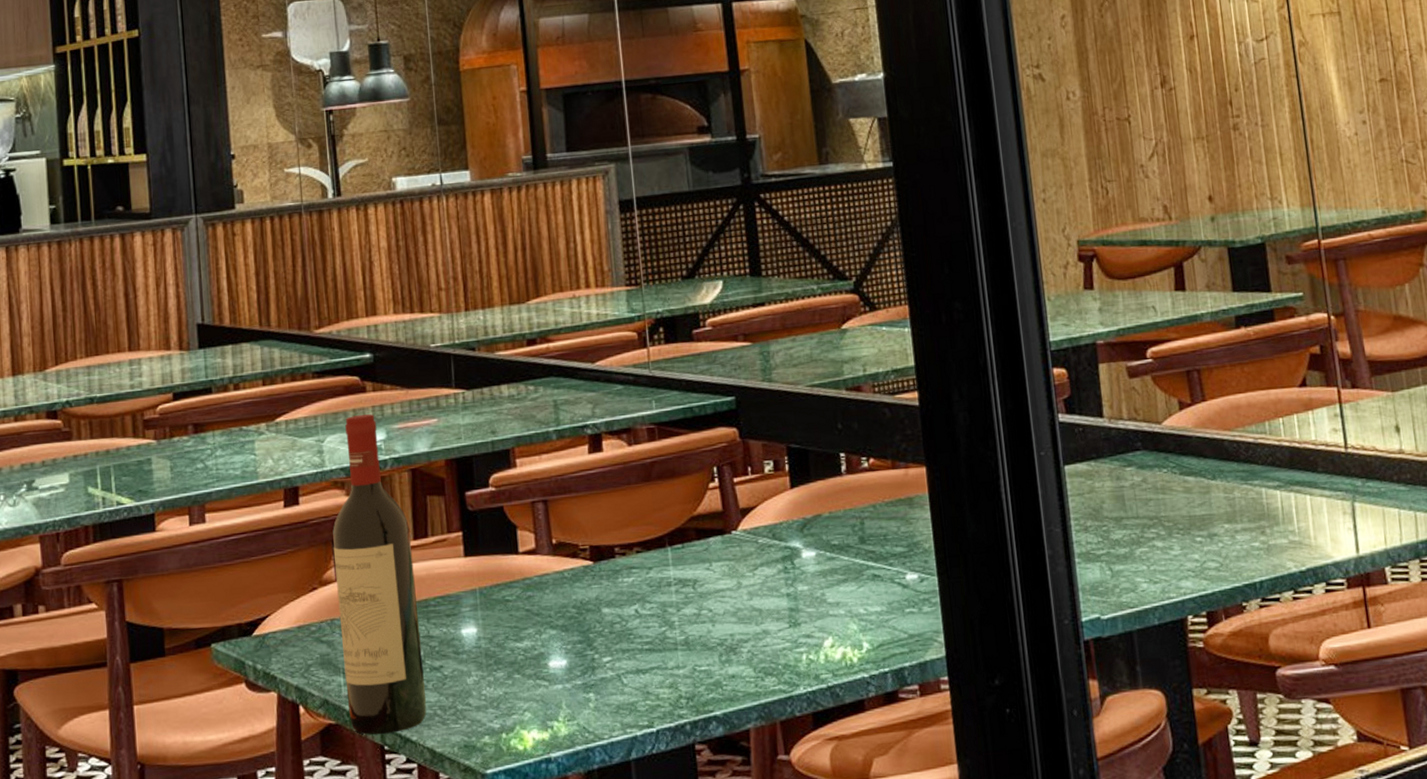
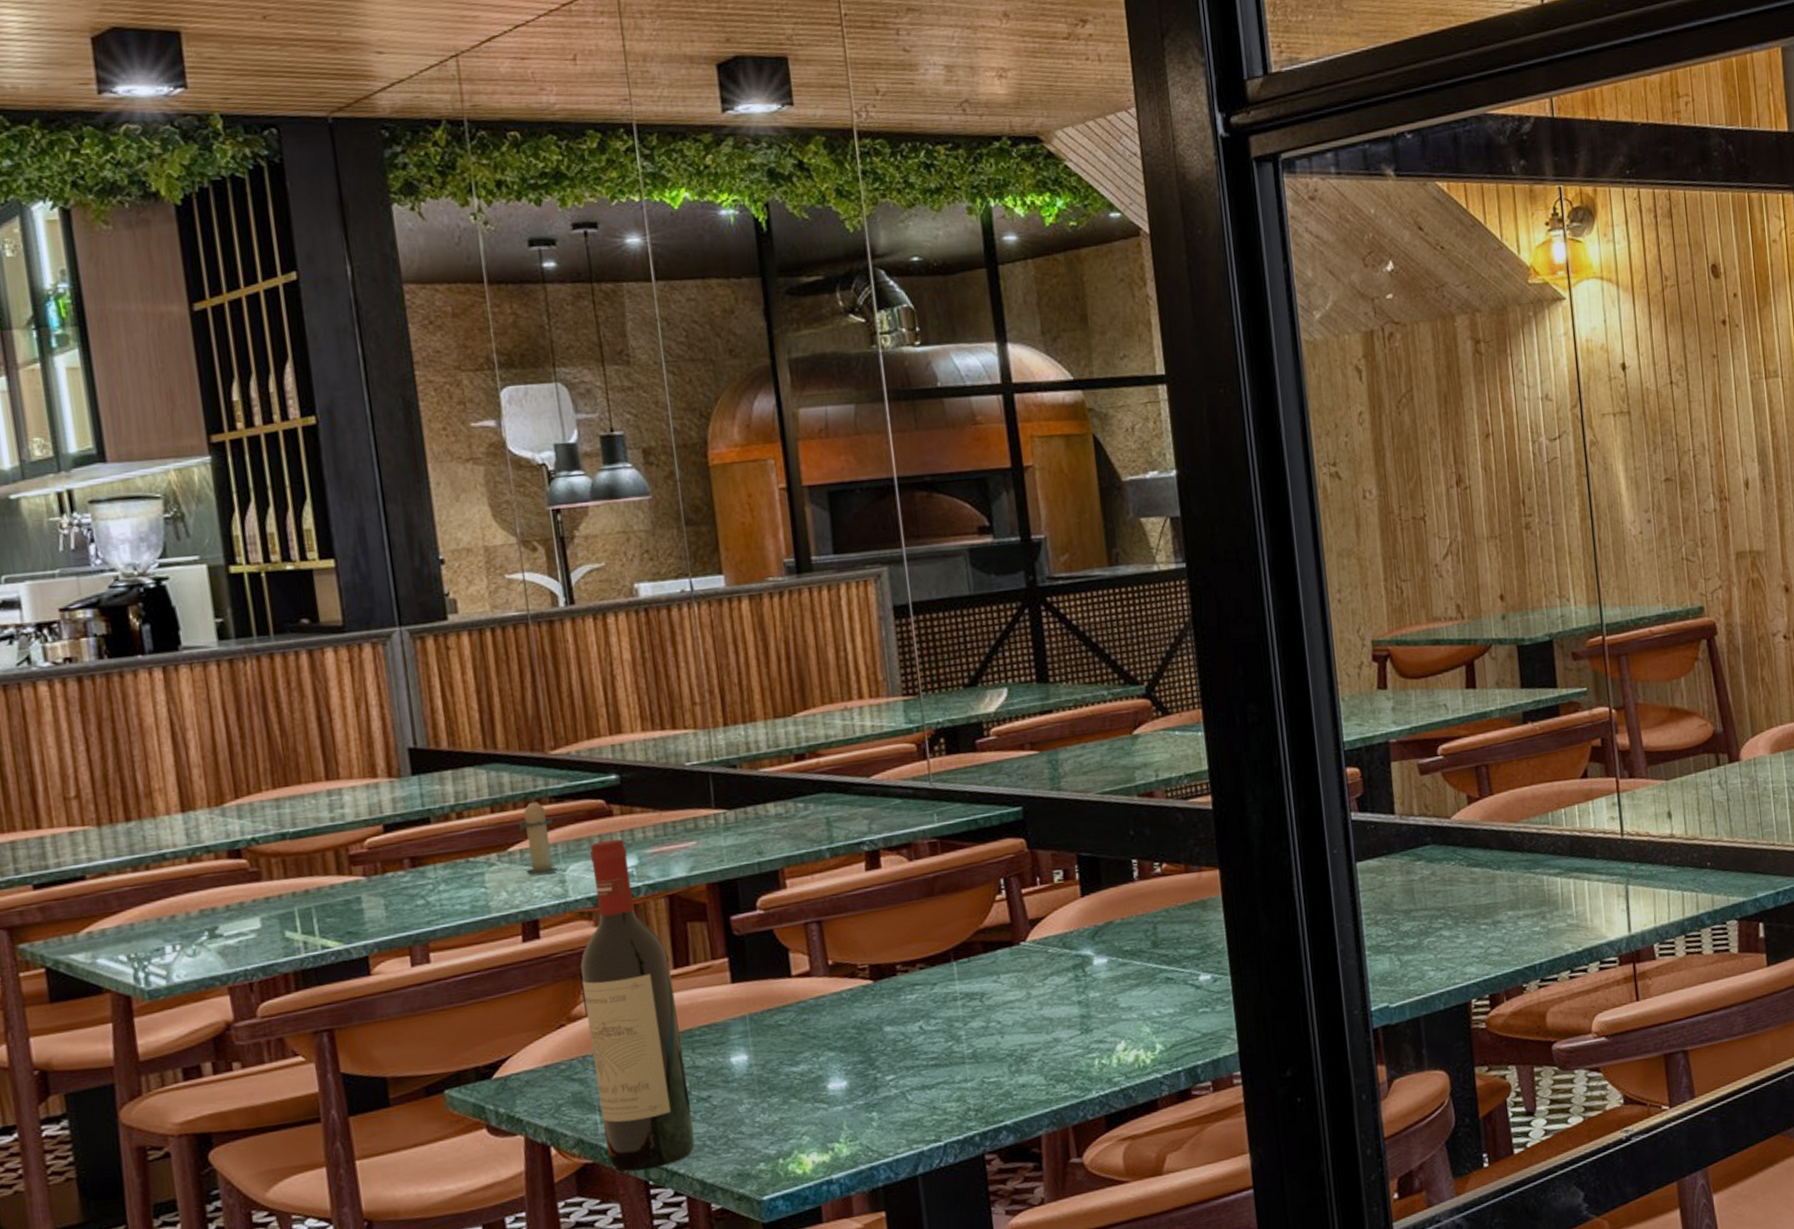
candle: none [285,372,318,446] -> present [518,797,559,877]

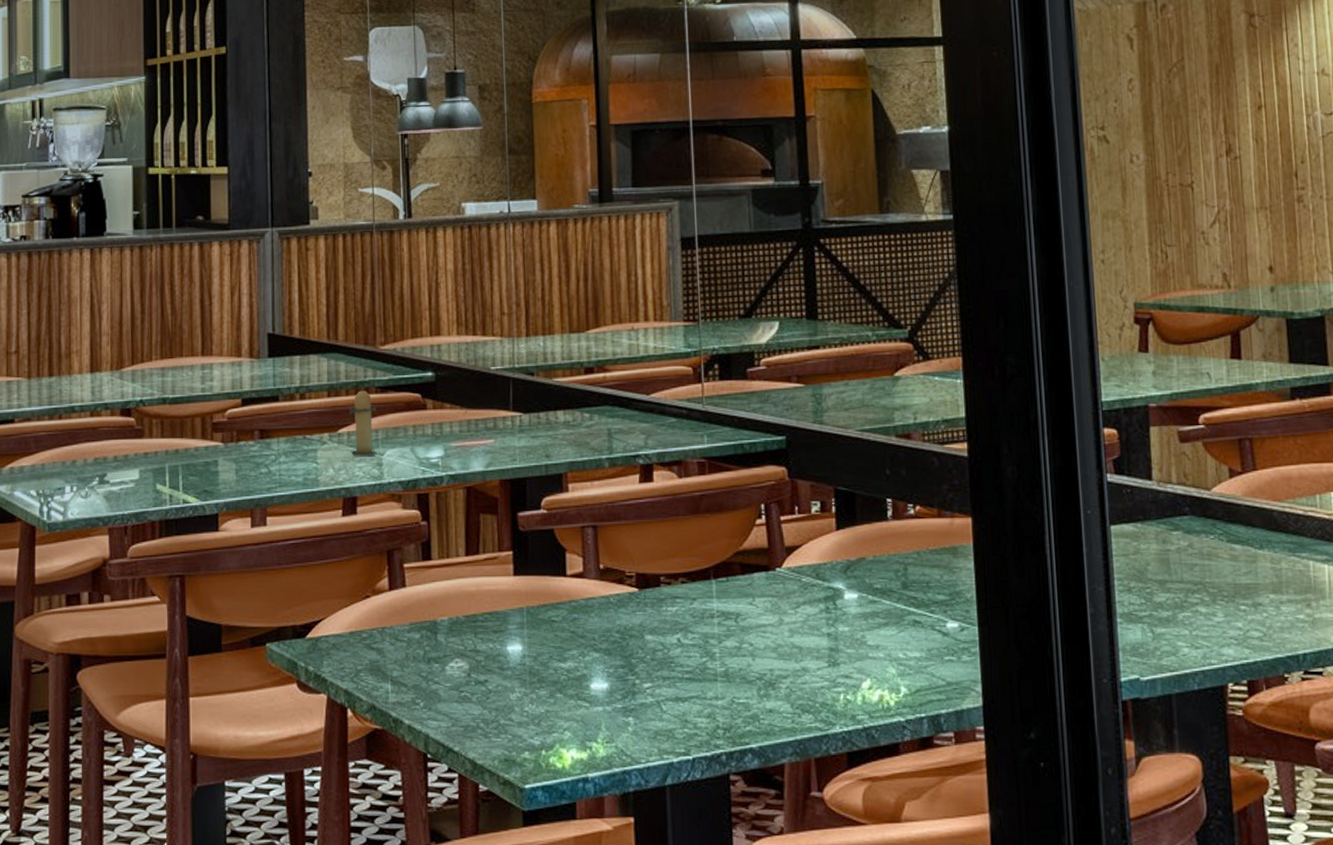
wine bottle: present [580,839,695,1172] -> none [387,431,470,742]

